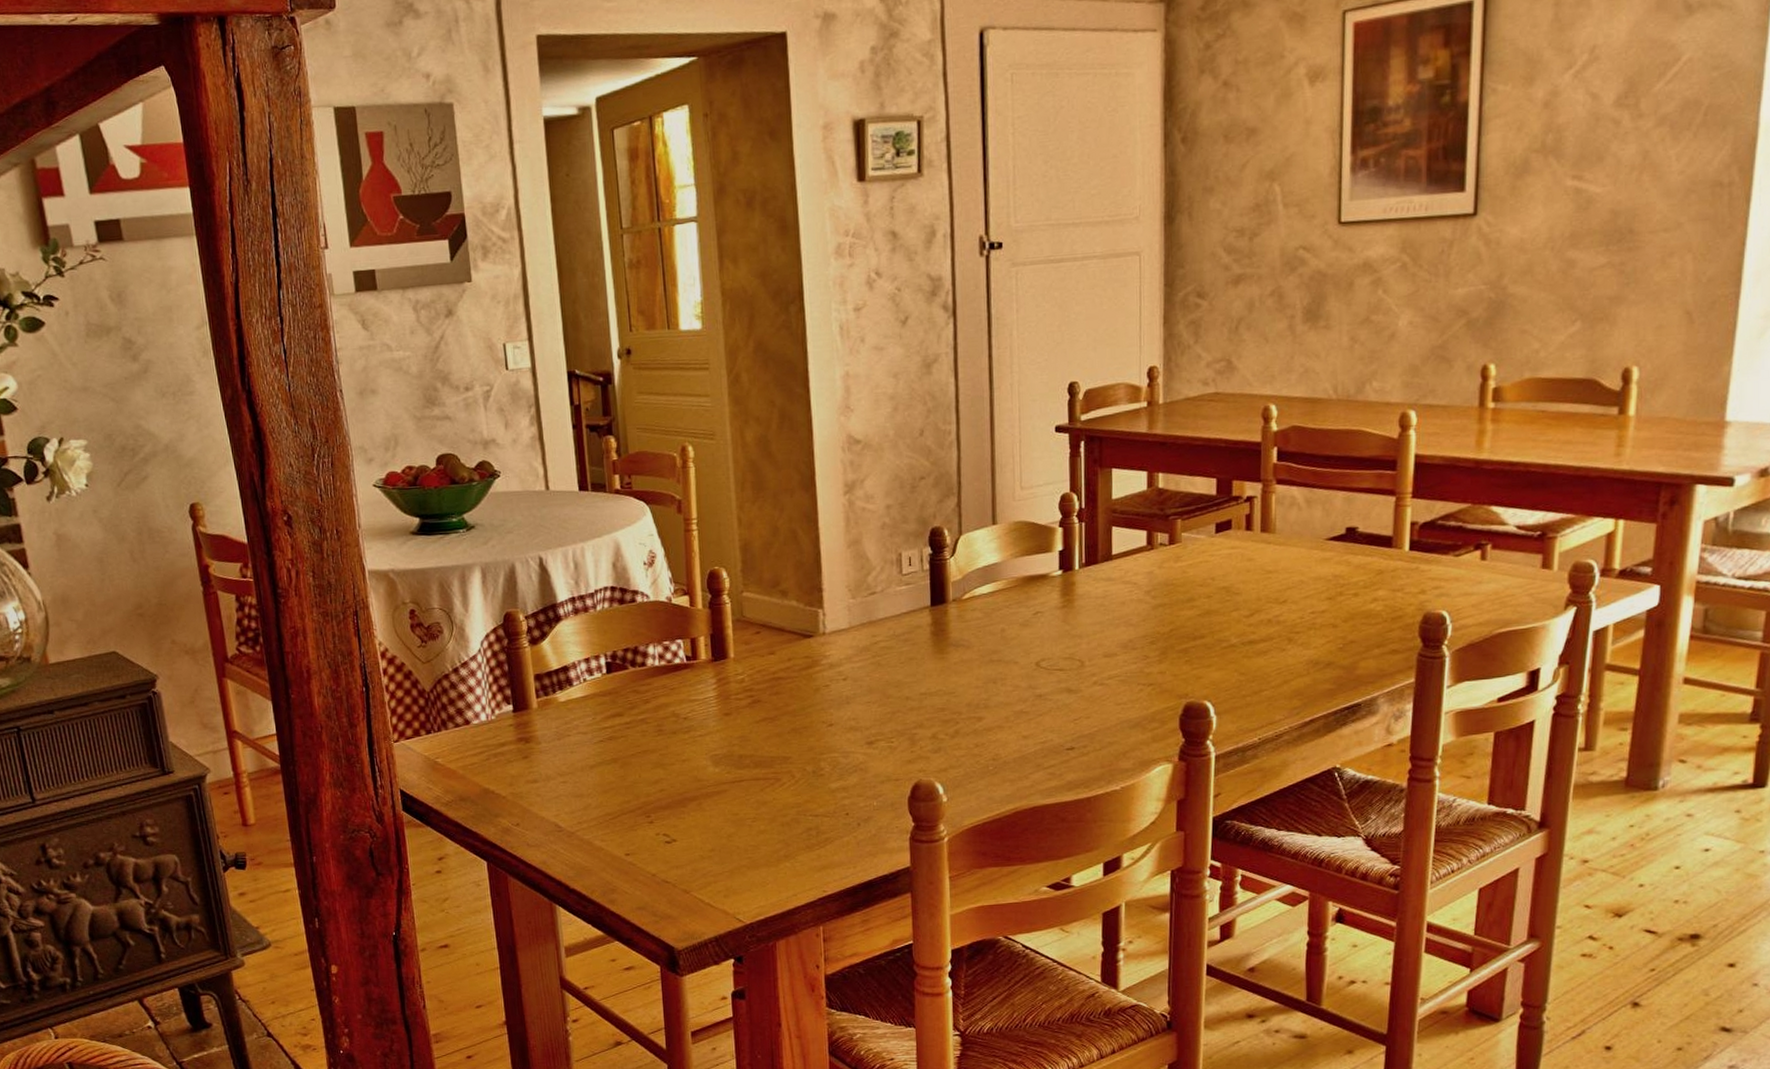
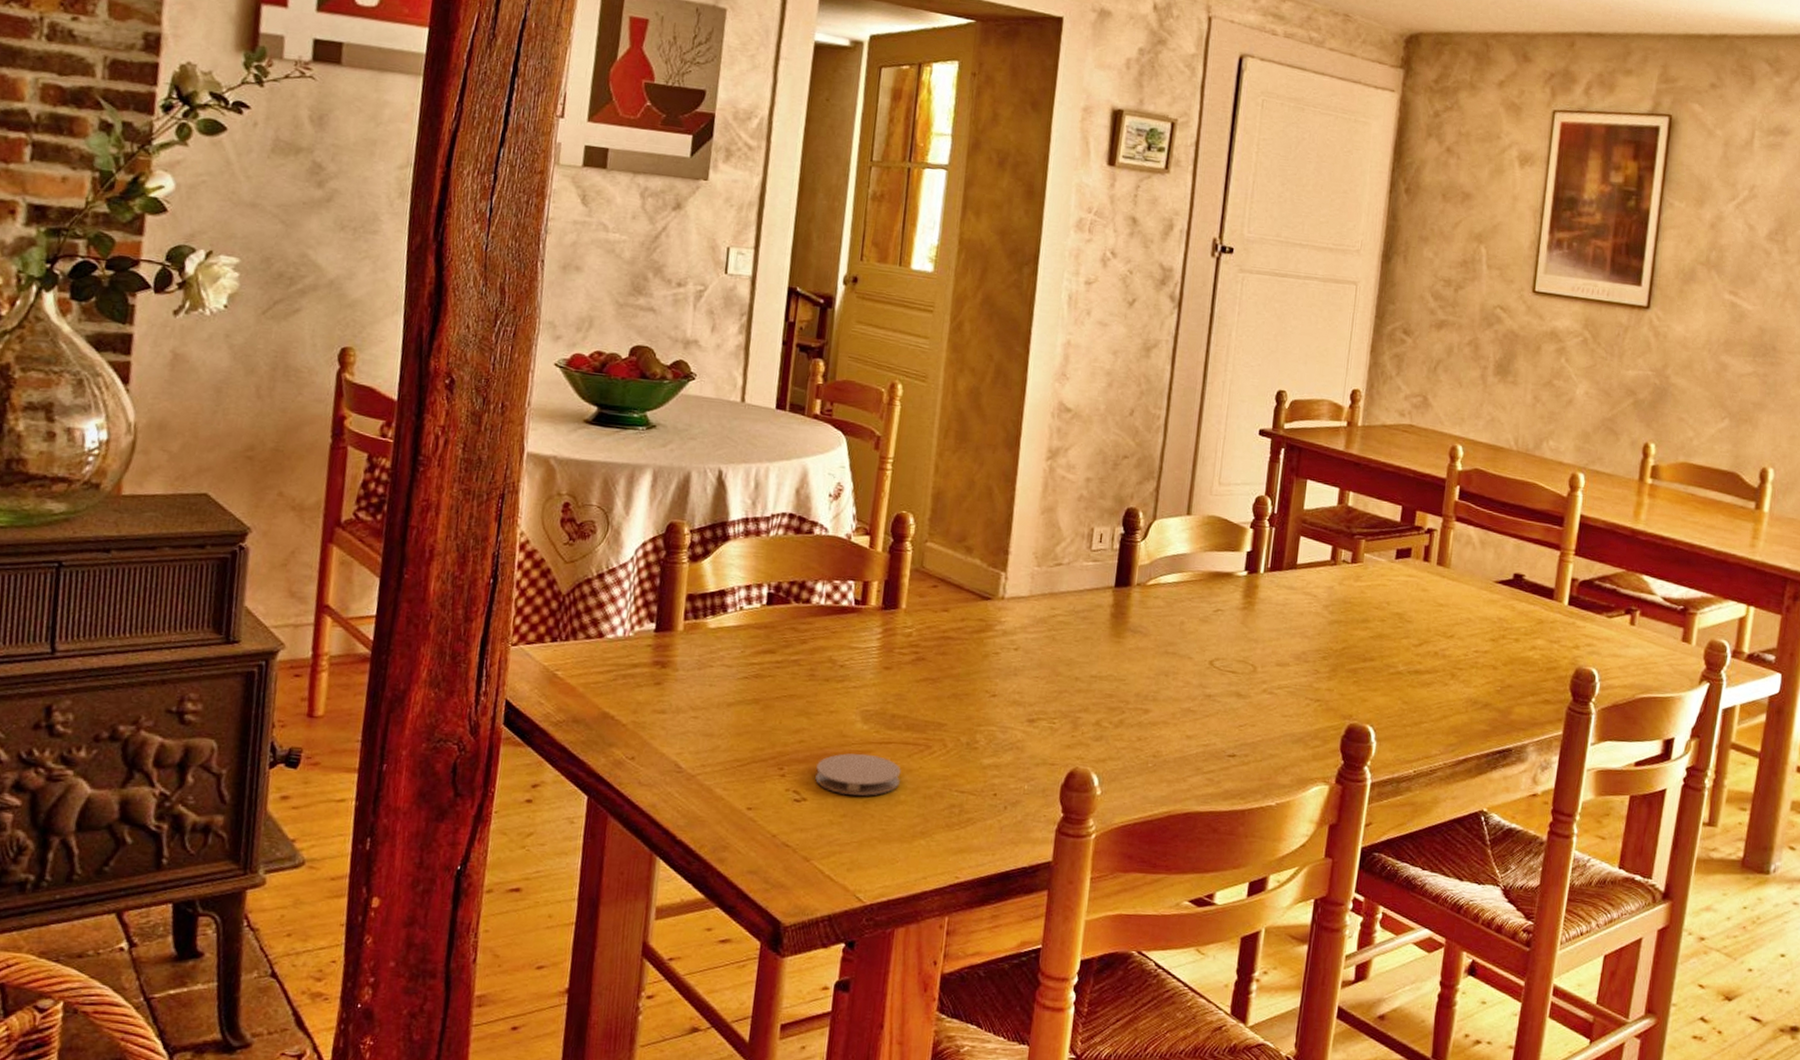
coaster: none [680,793,757,832] -> present [815,753,901,796]

